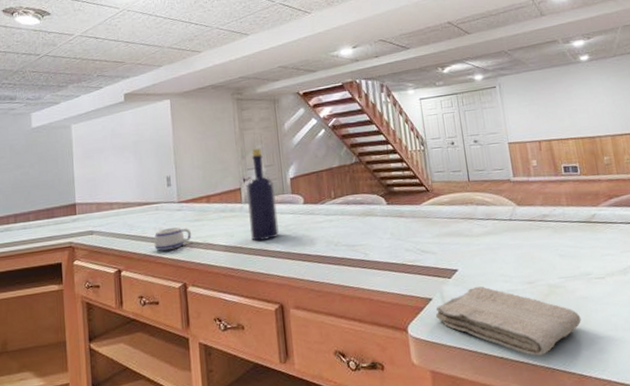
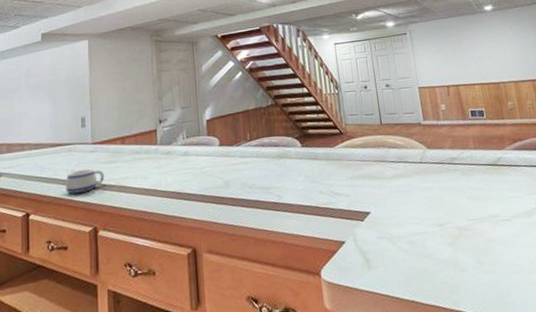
bottle: present [246,148,279,241] -> none [162,89,194,183]
washcloth: present [435,286,582,356] -> none [348,228,490,299]

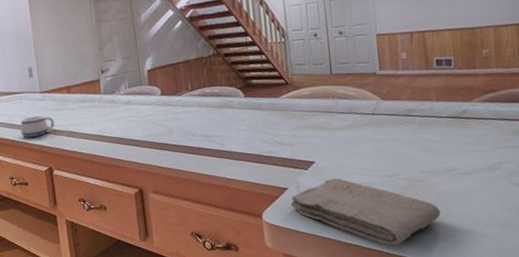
washcloth: none [348,228,490,299] -> present [290,178,441,245]

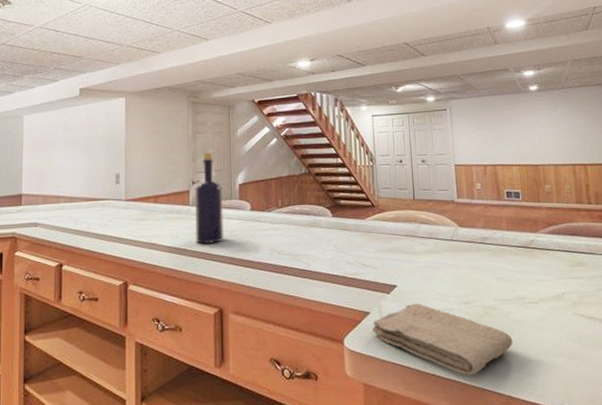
mug: present [20,115,55,137] -> none [98,224,137,247]
bottle: none [105,40,137,130] -> present [195,152,224,244]

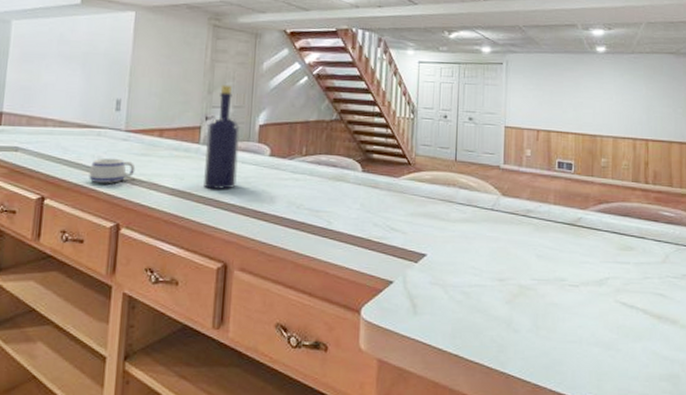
mug: none [98,224,137,247] -> present [89,157,136,183]
washcloth: present [371,303,513,375] -> none [393,275,547,359]

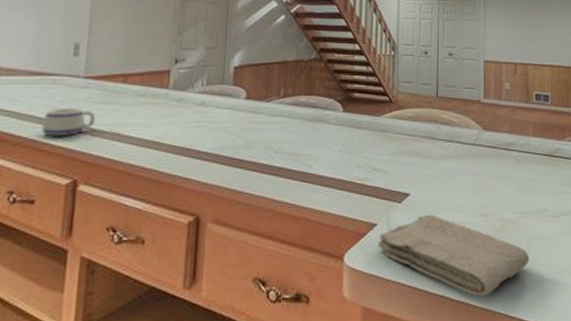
bottle: present [203,84,240,189] -> none [172,25,213,136]
washcloth: none [393,275,547,359] -> present [377,214,529,296]

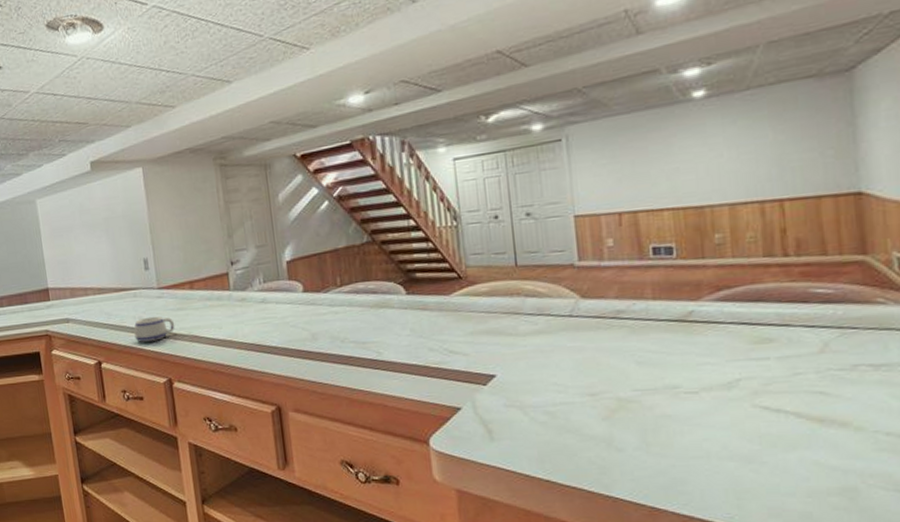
washcloth: present [377,214,529,296] -> none [464,395,660,482]

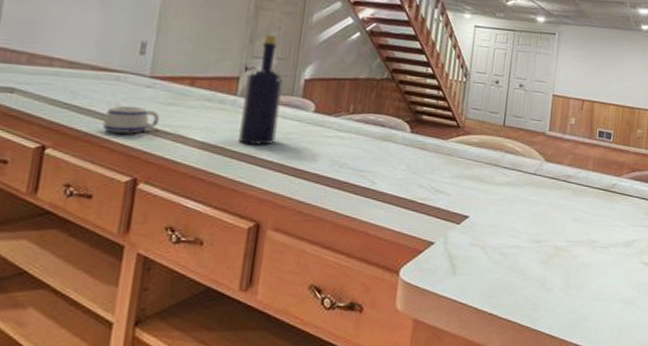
bottle: none [235,224,274,334] -> present [238,34,283,145]

